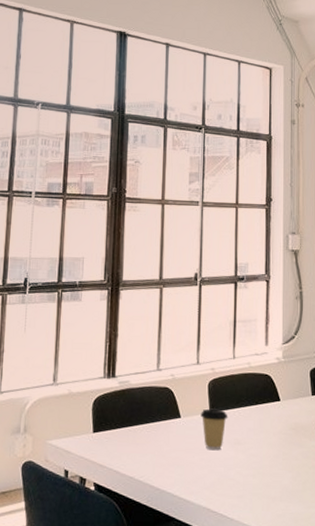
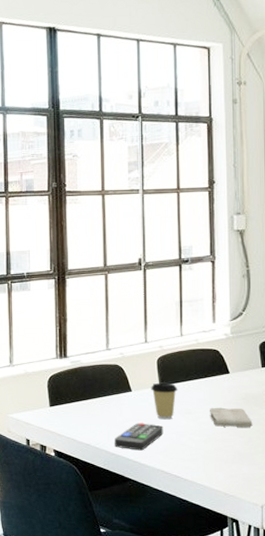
remote control: none [160,453,212,486] -> present [115,423,164,451]
washcloth: none [259,437,302,461] -> present [210,407,253,427]

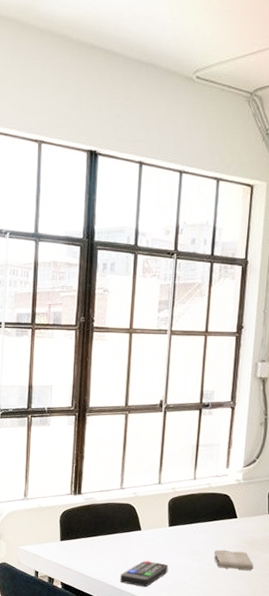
coffee cup: present [151,382,178,420] -> none [160,523,186,559]

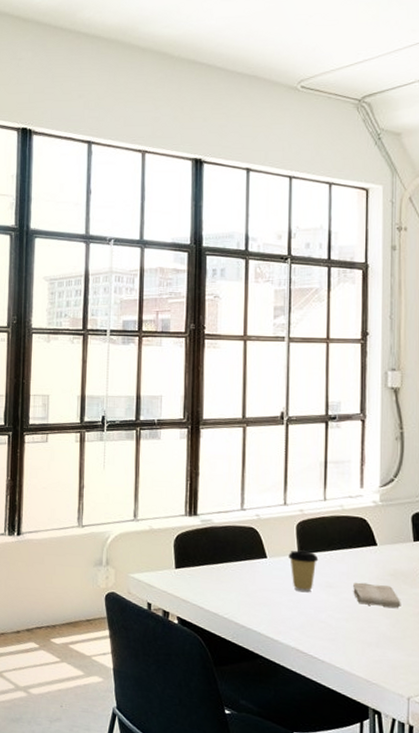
remote control: present [120,560,169,587] -> none [245,593,301,625]
coffee cup: none [160,523,186,559] -> present [288,550,319,593]

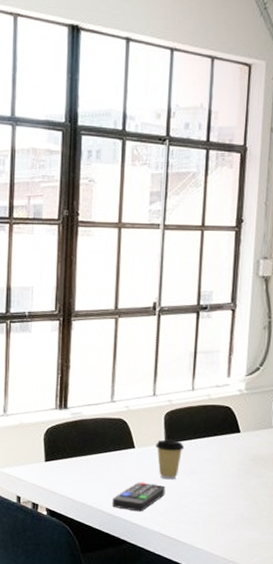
remote control: none [245,593,301,625] -> present [112,482,166,512]
washcloth: present [353,582,401,608] -> none [216,468,260,491]

